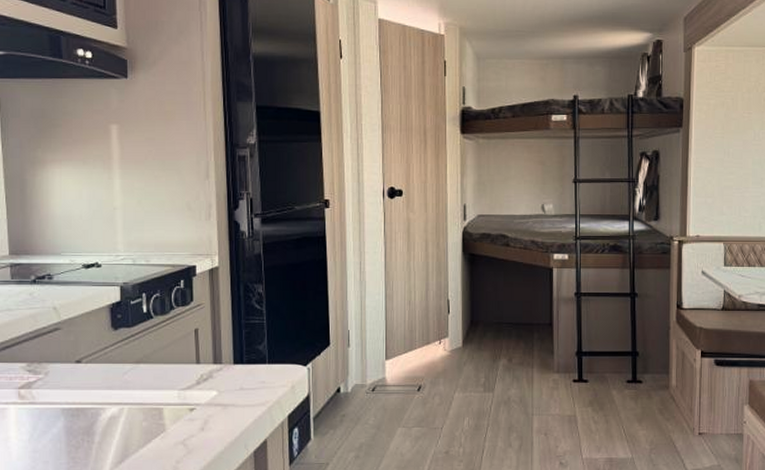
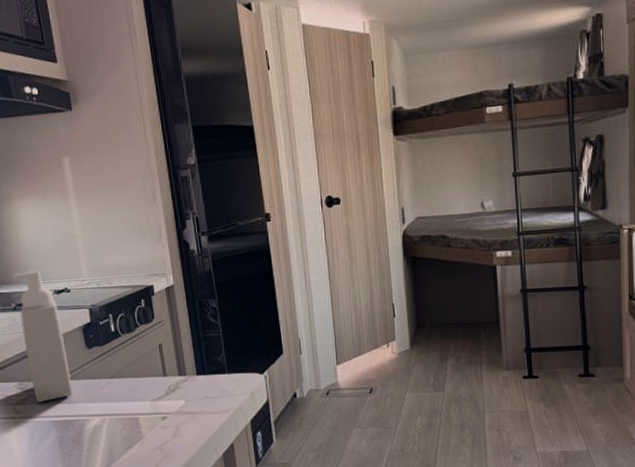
soap bottle: none [35,242,90,387] -> present [11,271,72,402]

